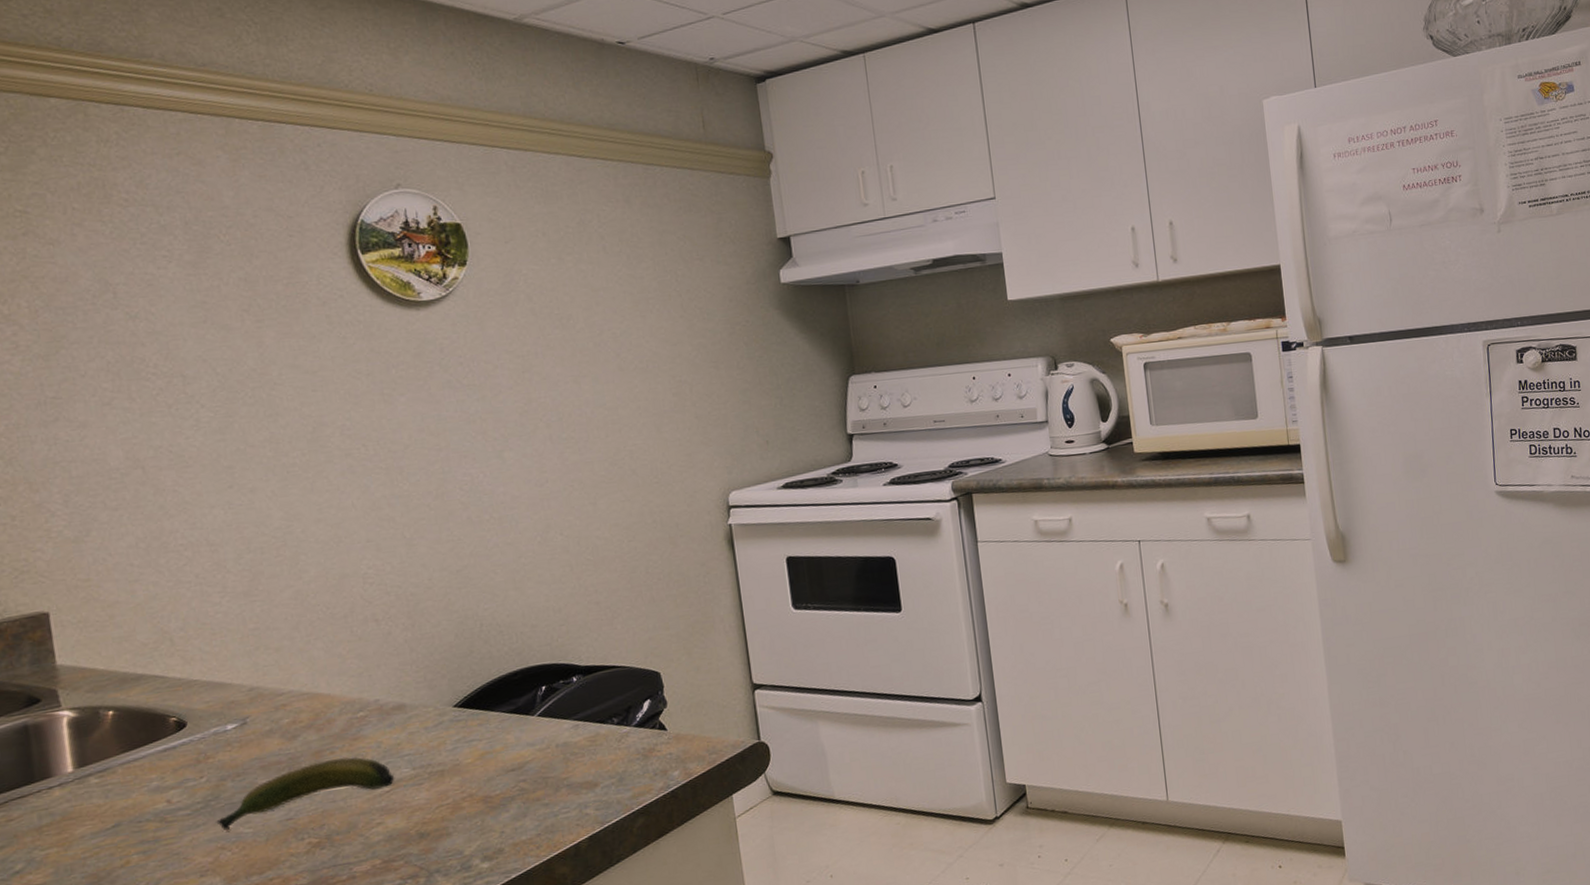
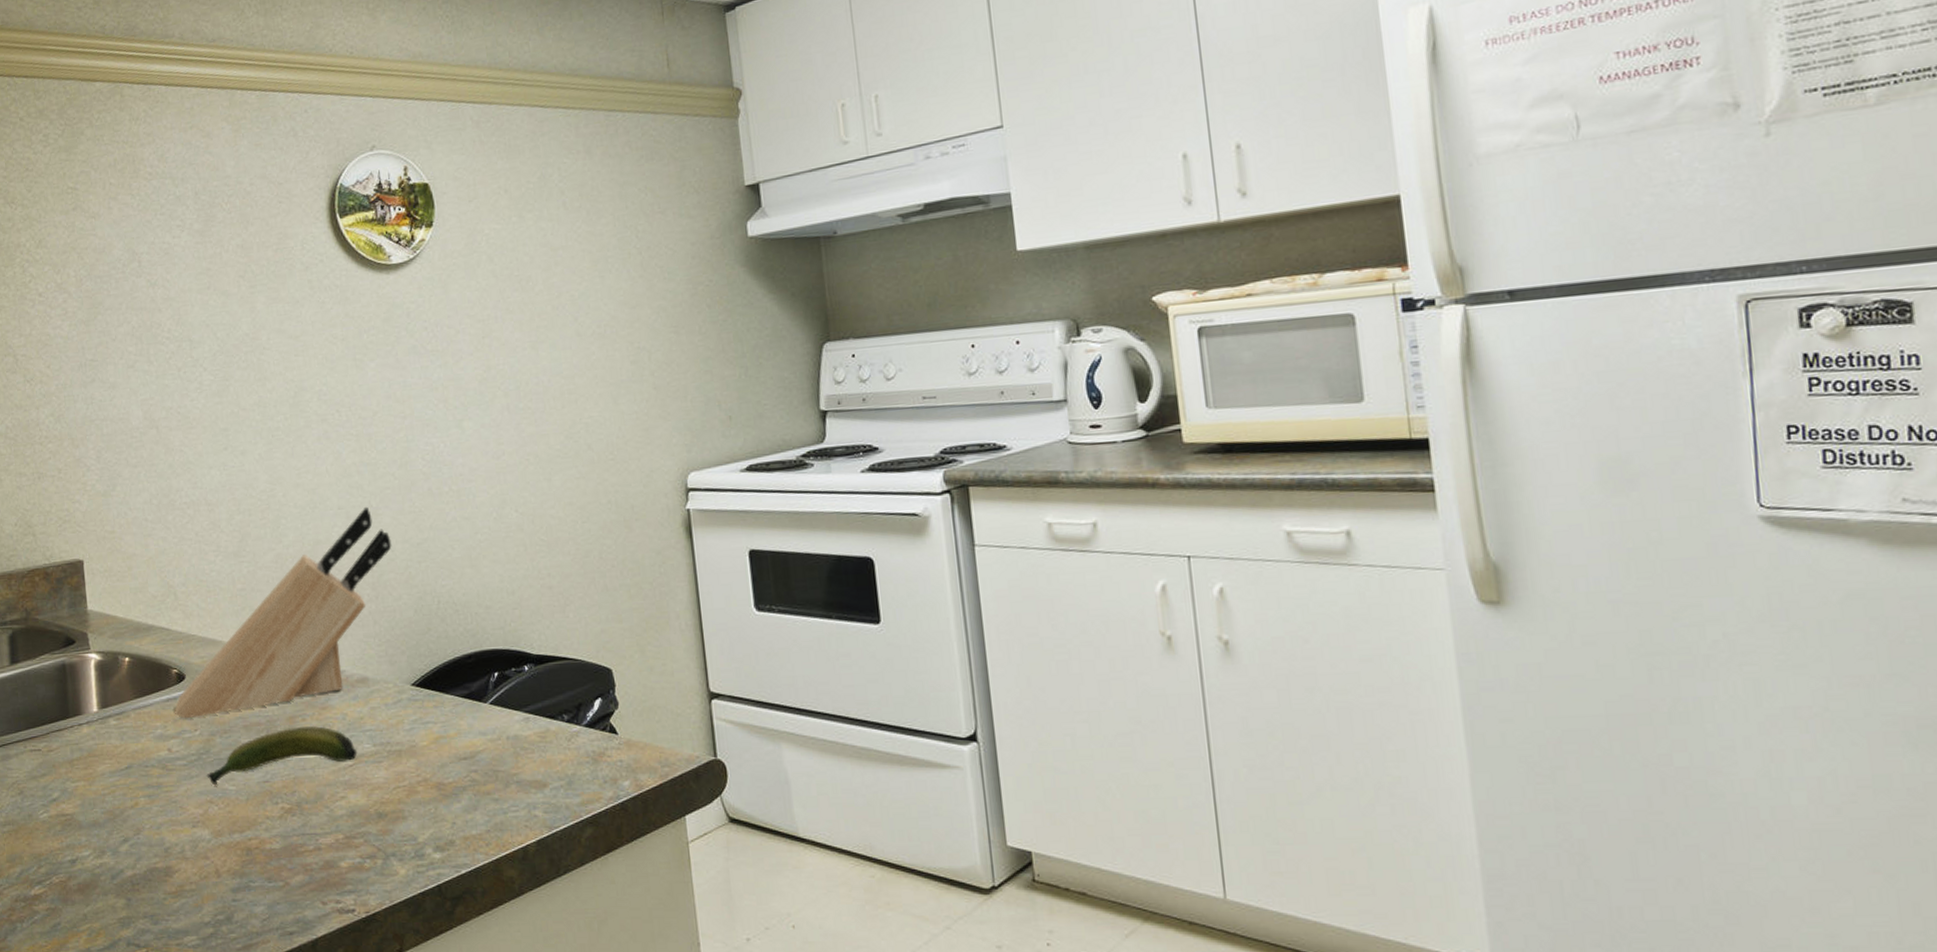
knife block: none [174,537,429,768] -> present [174,506,392,719]

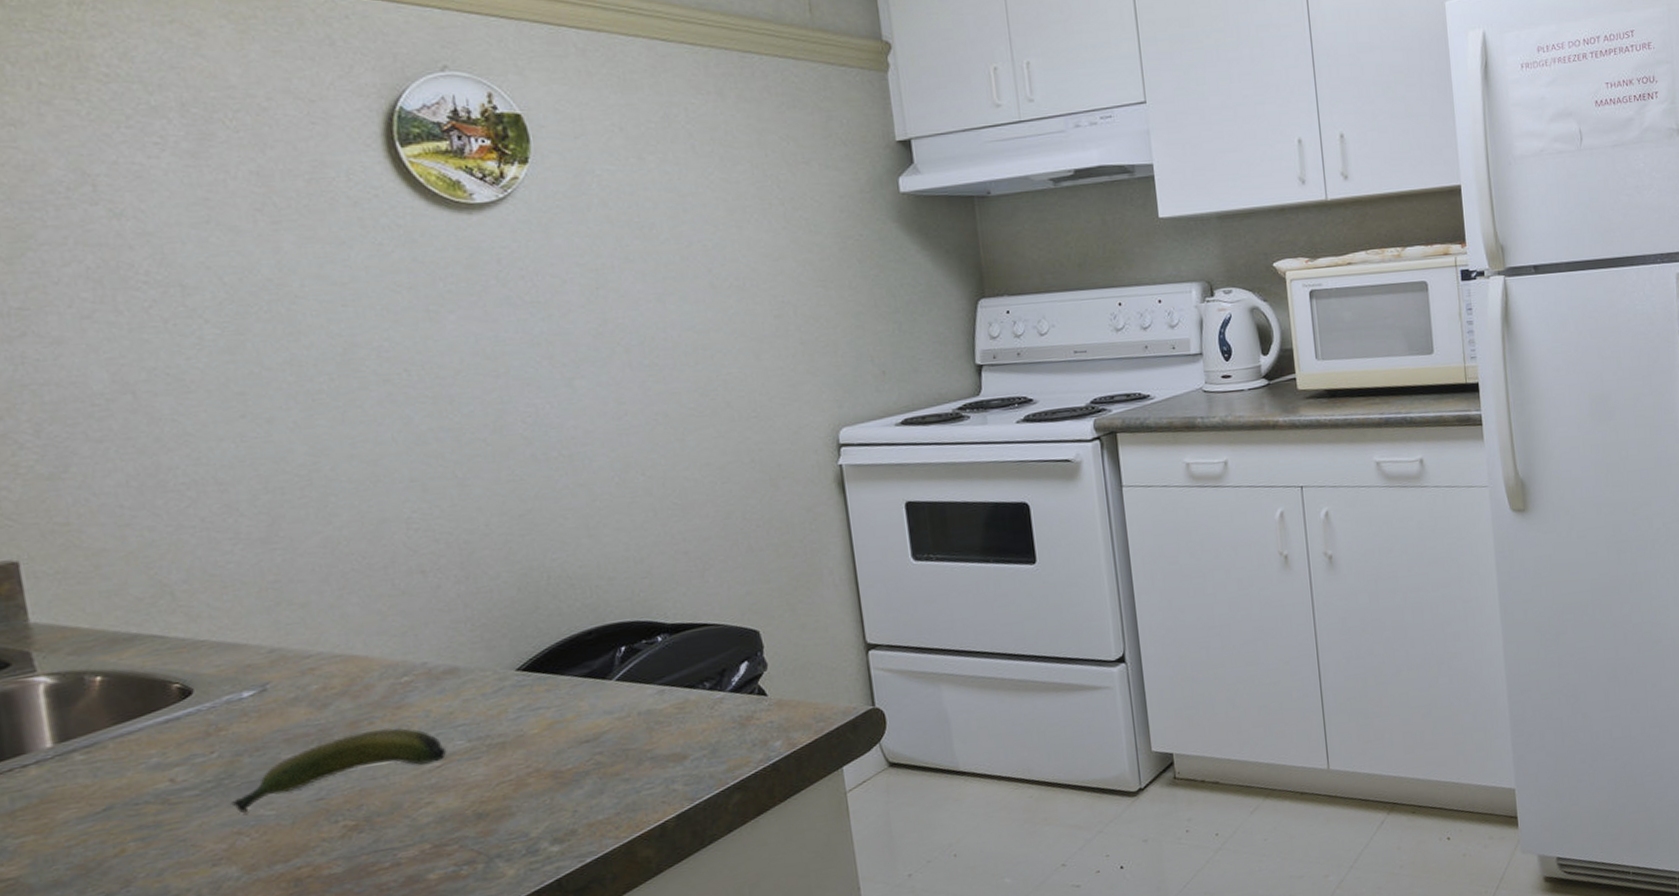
knife block: present [174,506,392,719] -> none [178,477,486,742]

